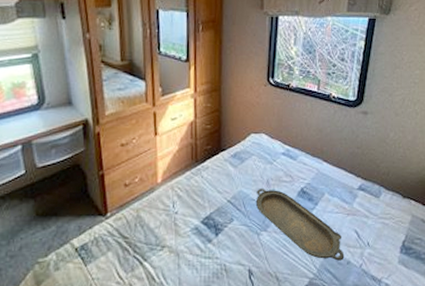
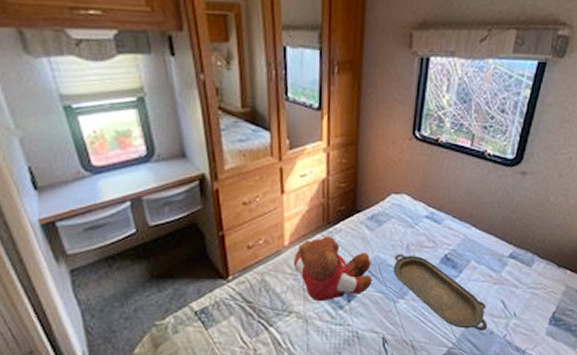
teddy bear: none [166,173,238,236] -> present [294,236,373,302]

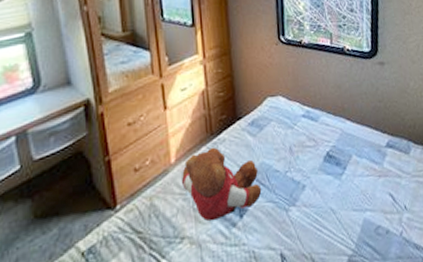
serving tray: present [394,254,488,331] -> none [280,157,383,231]

